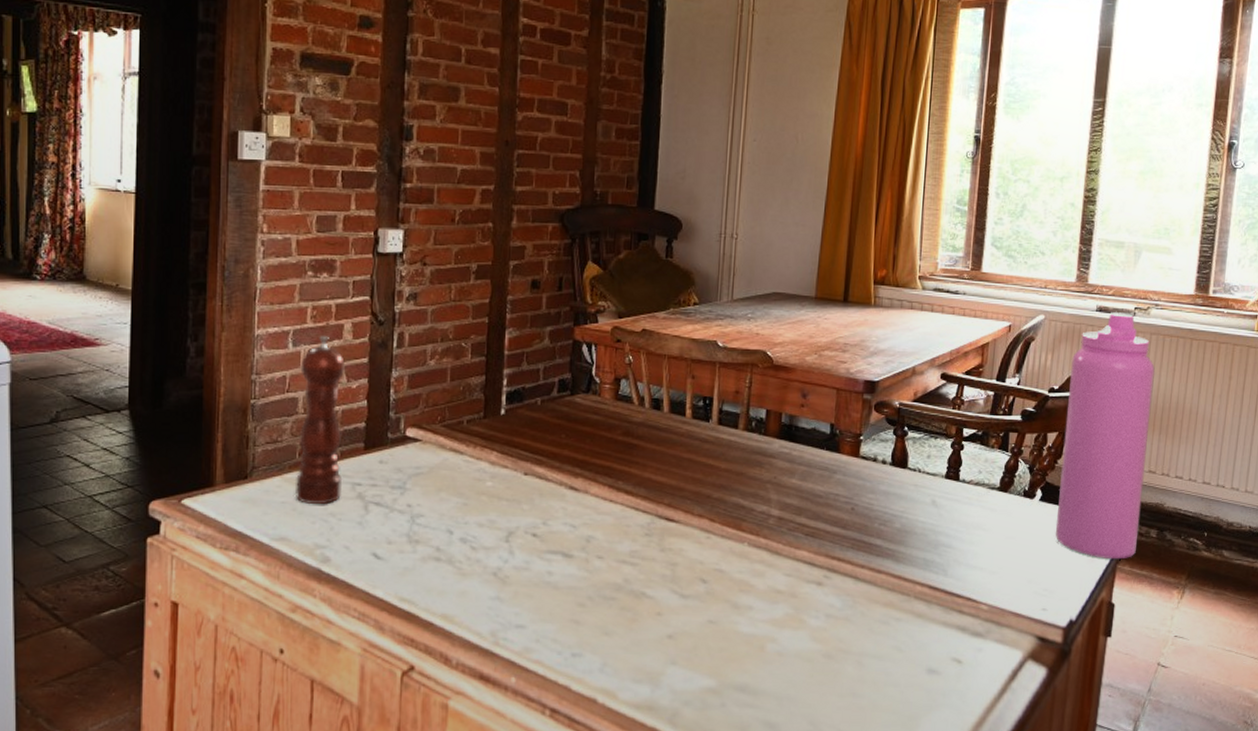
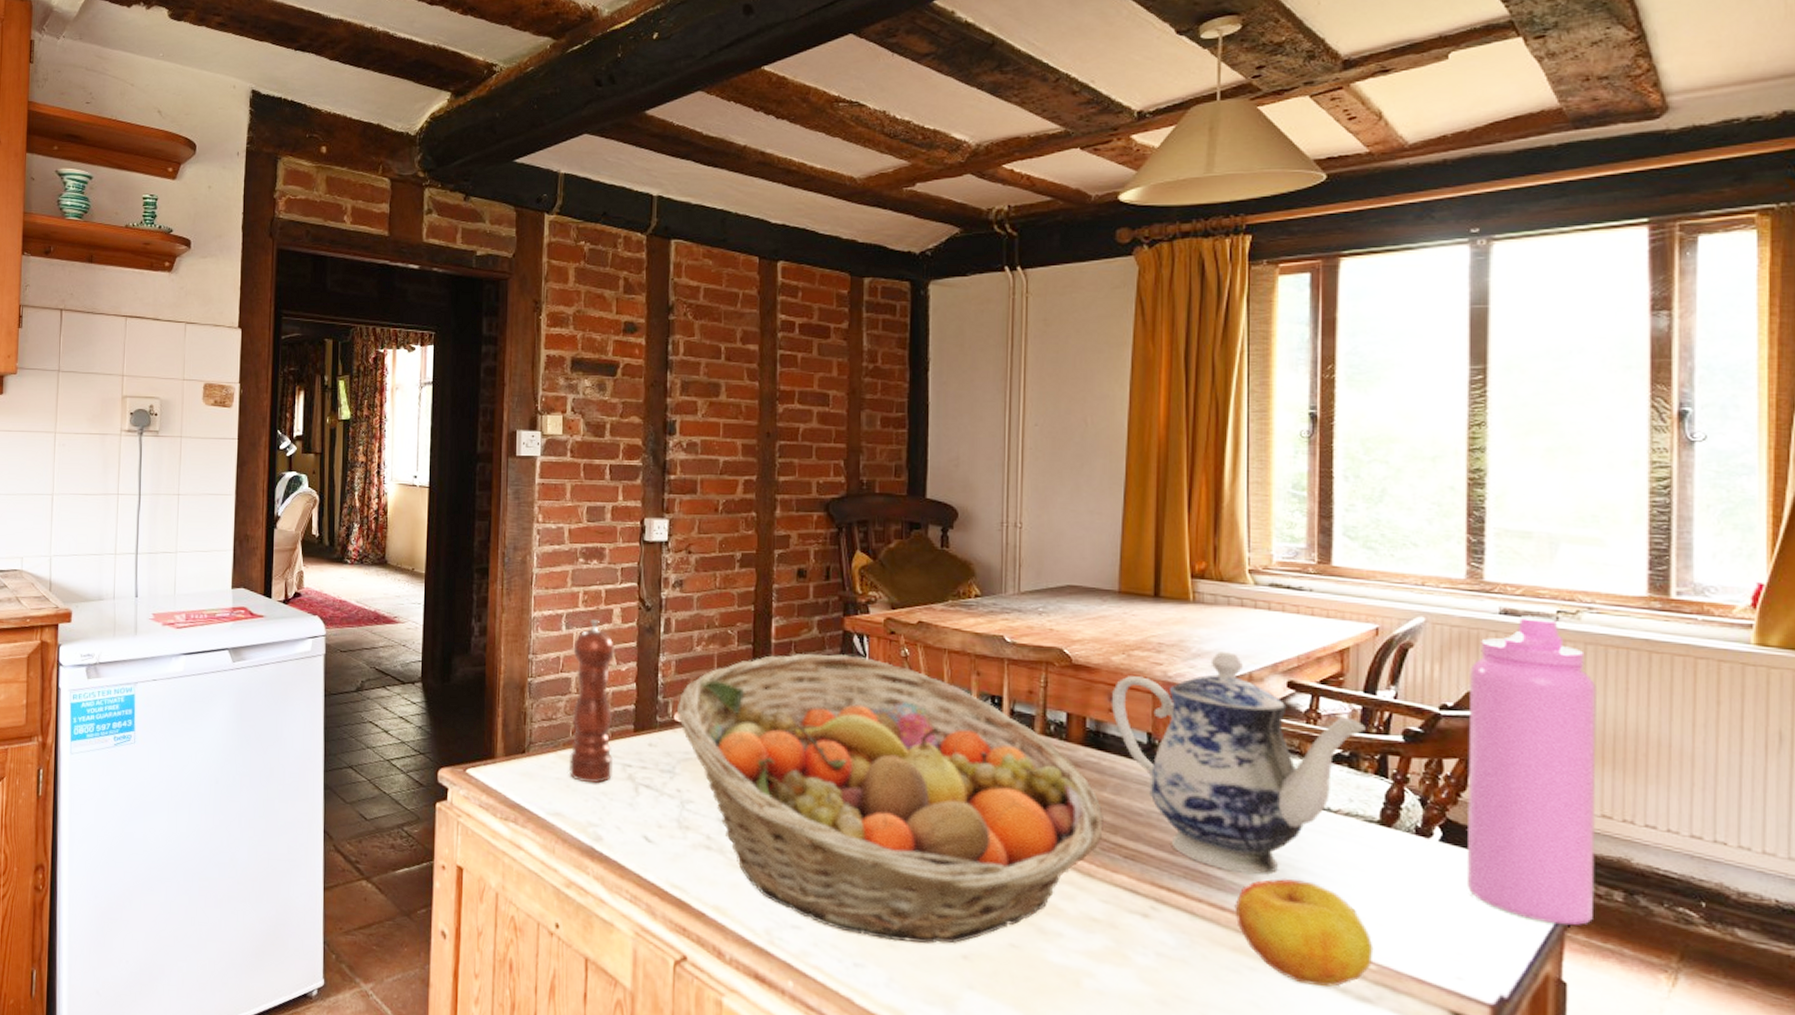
fruit basket: none [408,363,791,630] -> present [676,653,1103,944]
teapot: none [803,350,995,541] -> present [1111,652,1365,875]
apple: none [888,542,987,627] -> present [1234,879,1374,987]

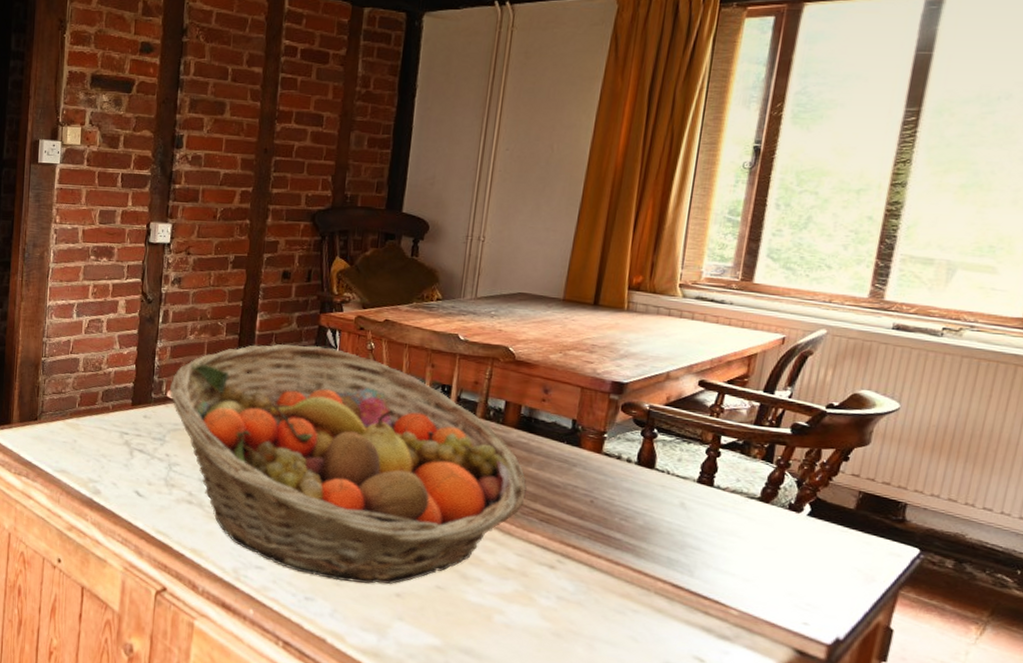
pepper mill: present [569,618,616,783] -> none [75,308,119,447]
teapot: present [1111,652,1365,875] -> none [544,354,761,538]
apple: present [1234,879,1374,987] -> none [627,541,739,627]
water bottle: present [1466,614,1596,926] -> none [824,330,965,586]

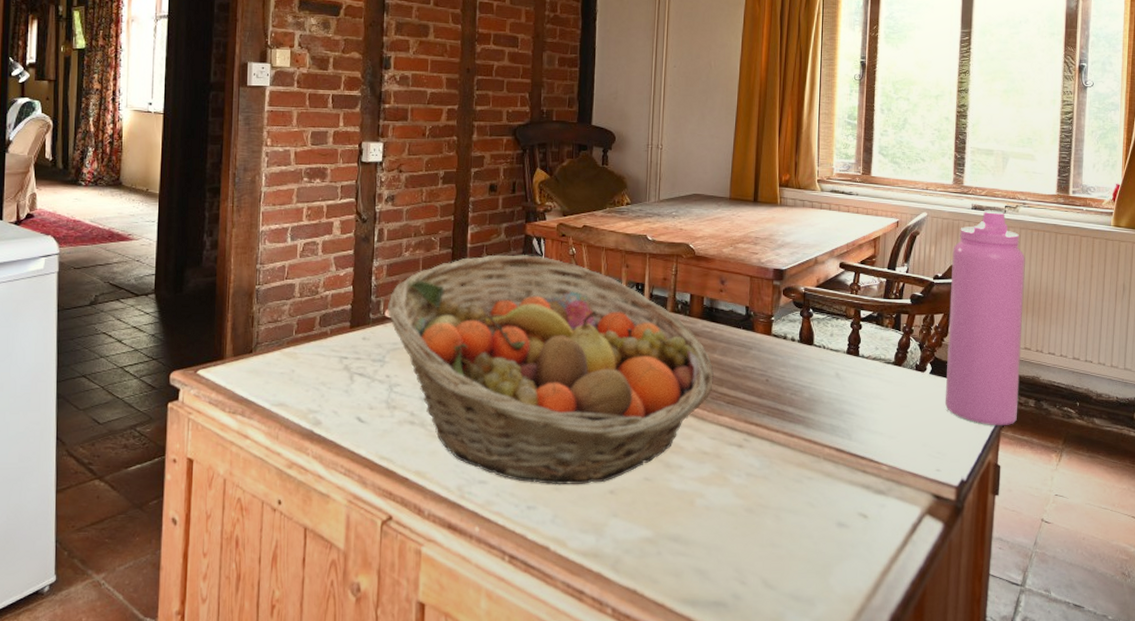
water bottle: none [824,330,965,586] -> present [945,209,1025,426]

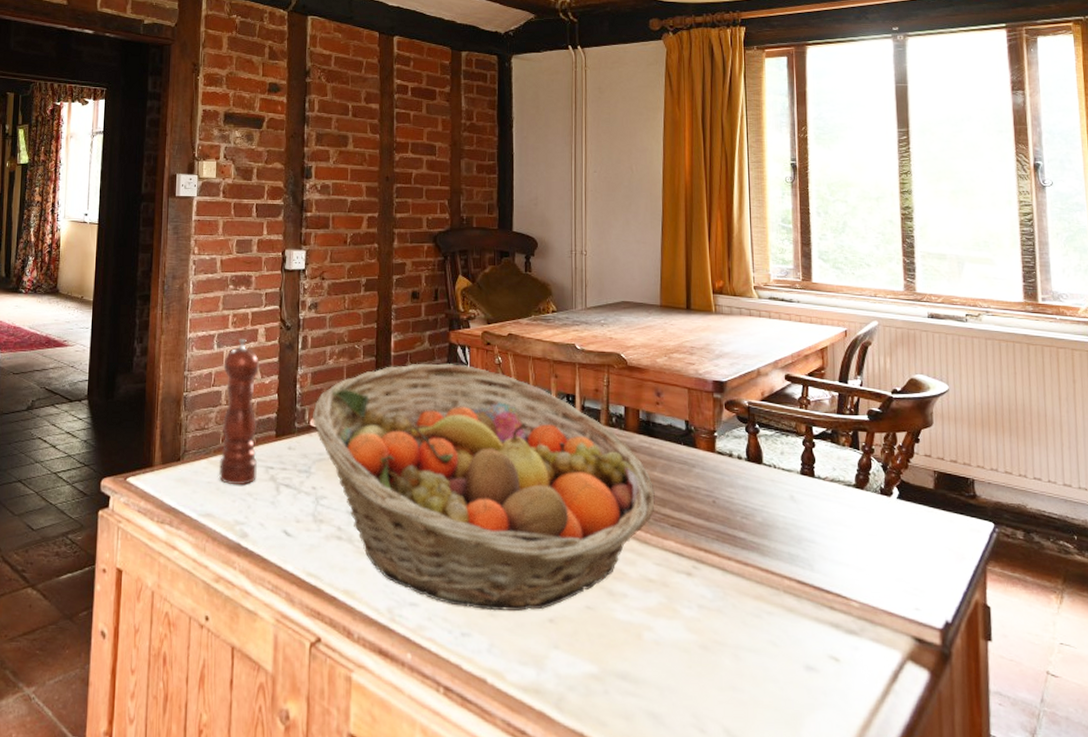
pepper mill: none [292,231,335,375] -> present [219,338,260,485]
water bottle: present [945,209,1025,426] -> none [910,317,1004,561]

